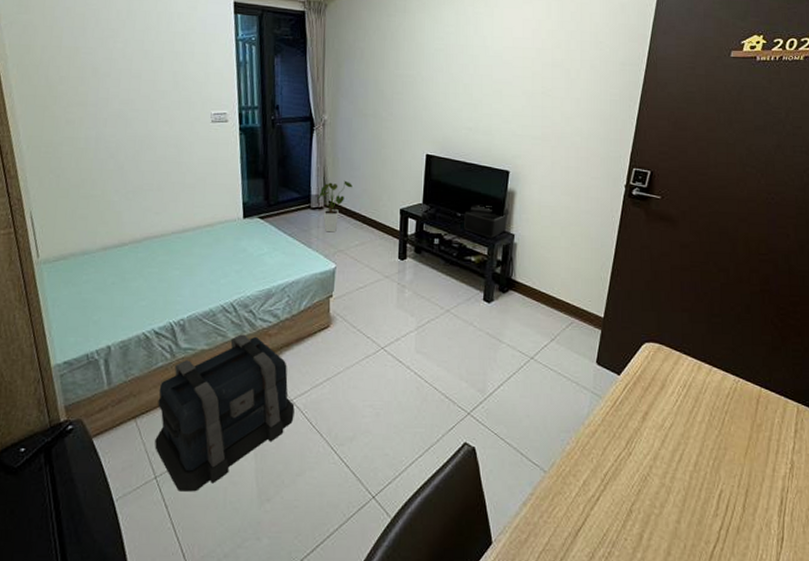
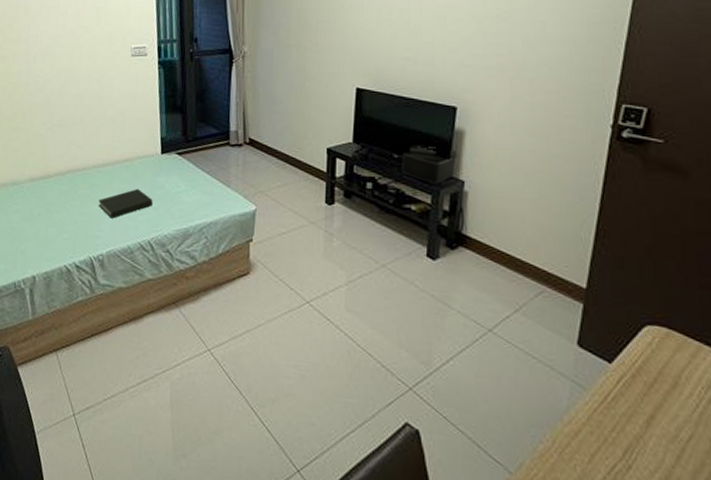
storage crate: present [155,334,295,492] -> none [74,274,212,436]
book: none [178,252,235,283] -> present [98,188,153,219]
house plant: present [317,180,352,233] -> none [237,116,274,172]

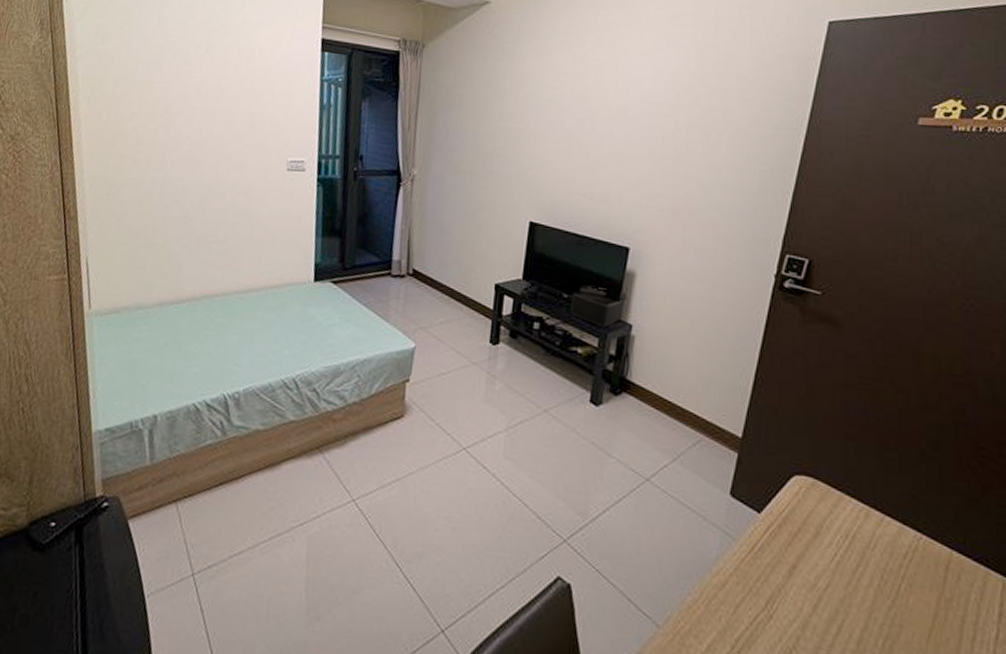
book: present [98,188,153,219] -> none [237,318,301,352]

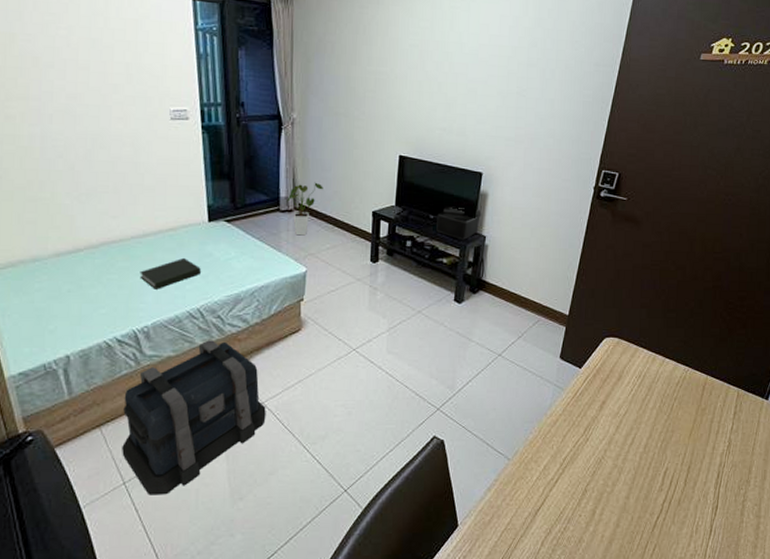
storage crate: none [195,416,357,598] -> present [122,340,266,495]
book: none [237,318,301,352] -> present [139,257,201,289]
house plant: none [399,246,441,306] -> present [287,182,323,236]

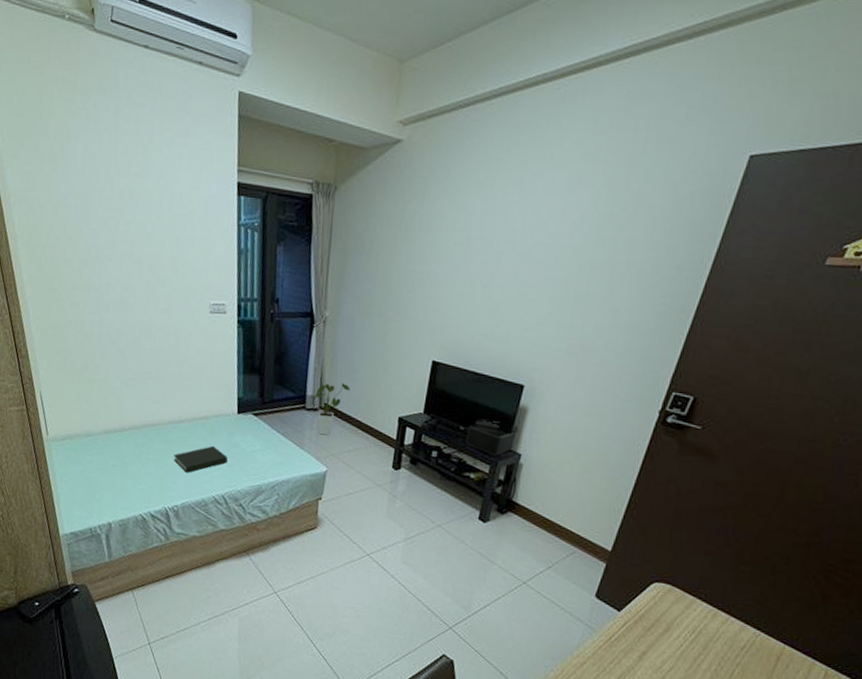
storage crate: present [122,340,266,495] -> none [149,525,278,661]

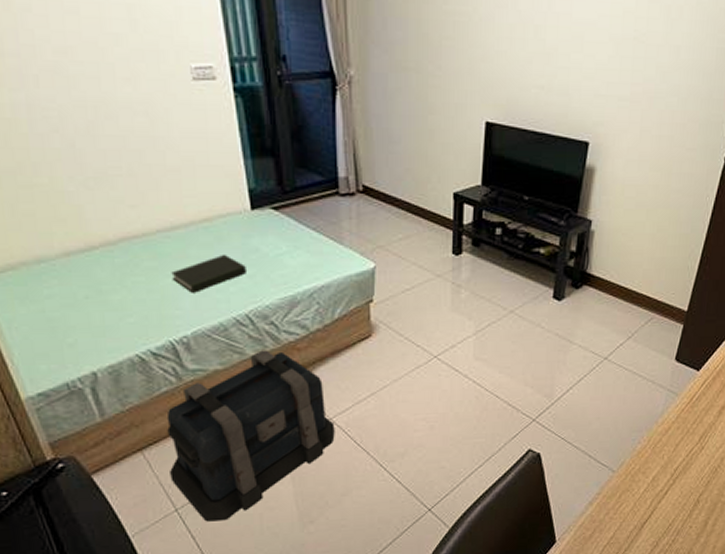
storage crate: none [149,525,278,661] -> present [166,350,335,522]
house plant: present [313,382,350,436] -> none [347,157,392,224]
speaker: present [466,418,519,456] -> none [532,184,587,225]

